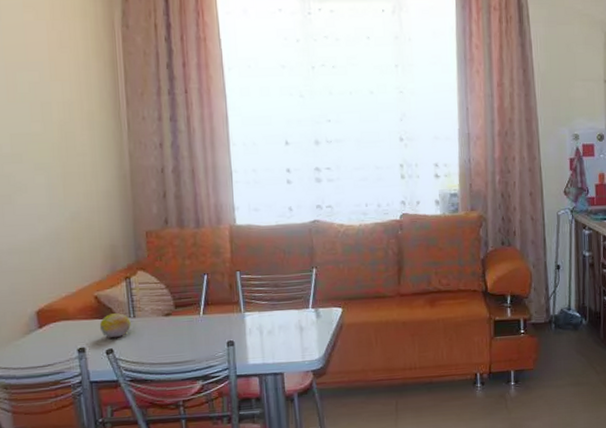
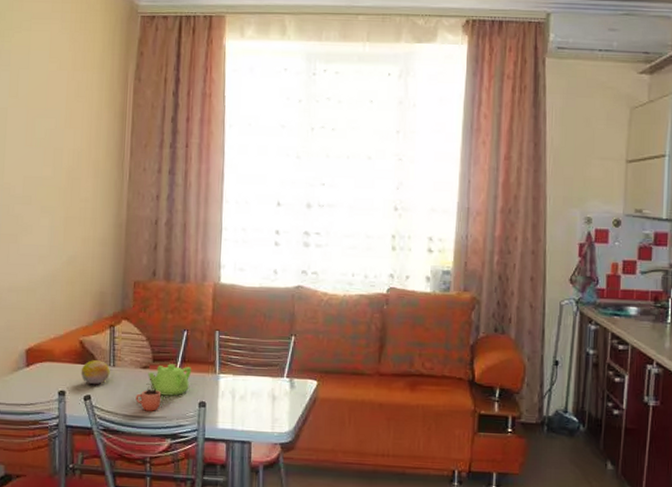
cocoa: none [161,321,188,357] -> present [135,375,162,411]
teapot: none [171,308,217,340] -> present [148,364,192,396]

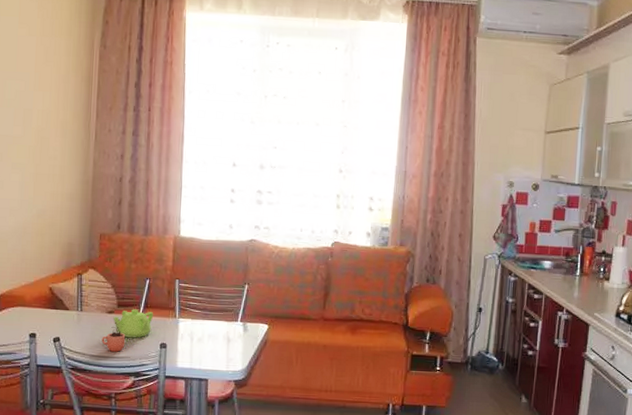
fruit: present [80,360,110,385] -> none [50,305,78,328]

